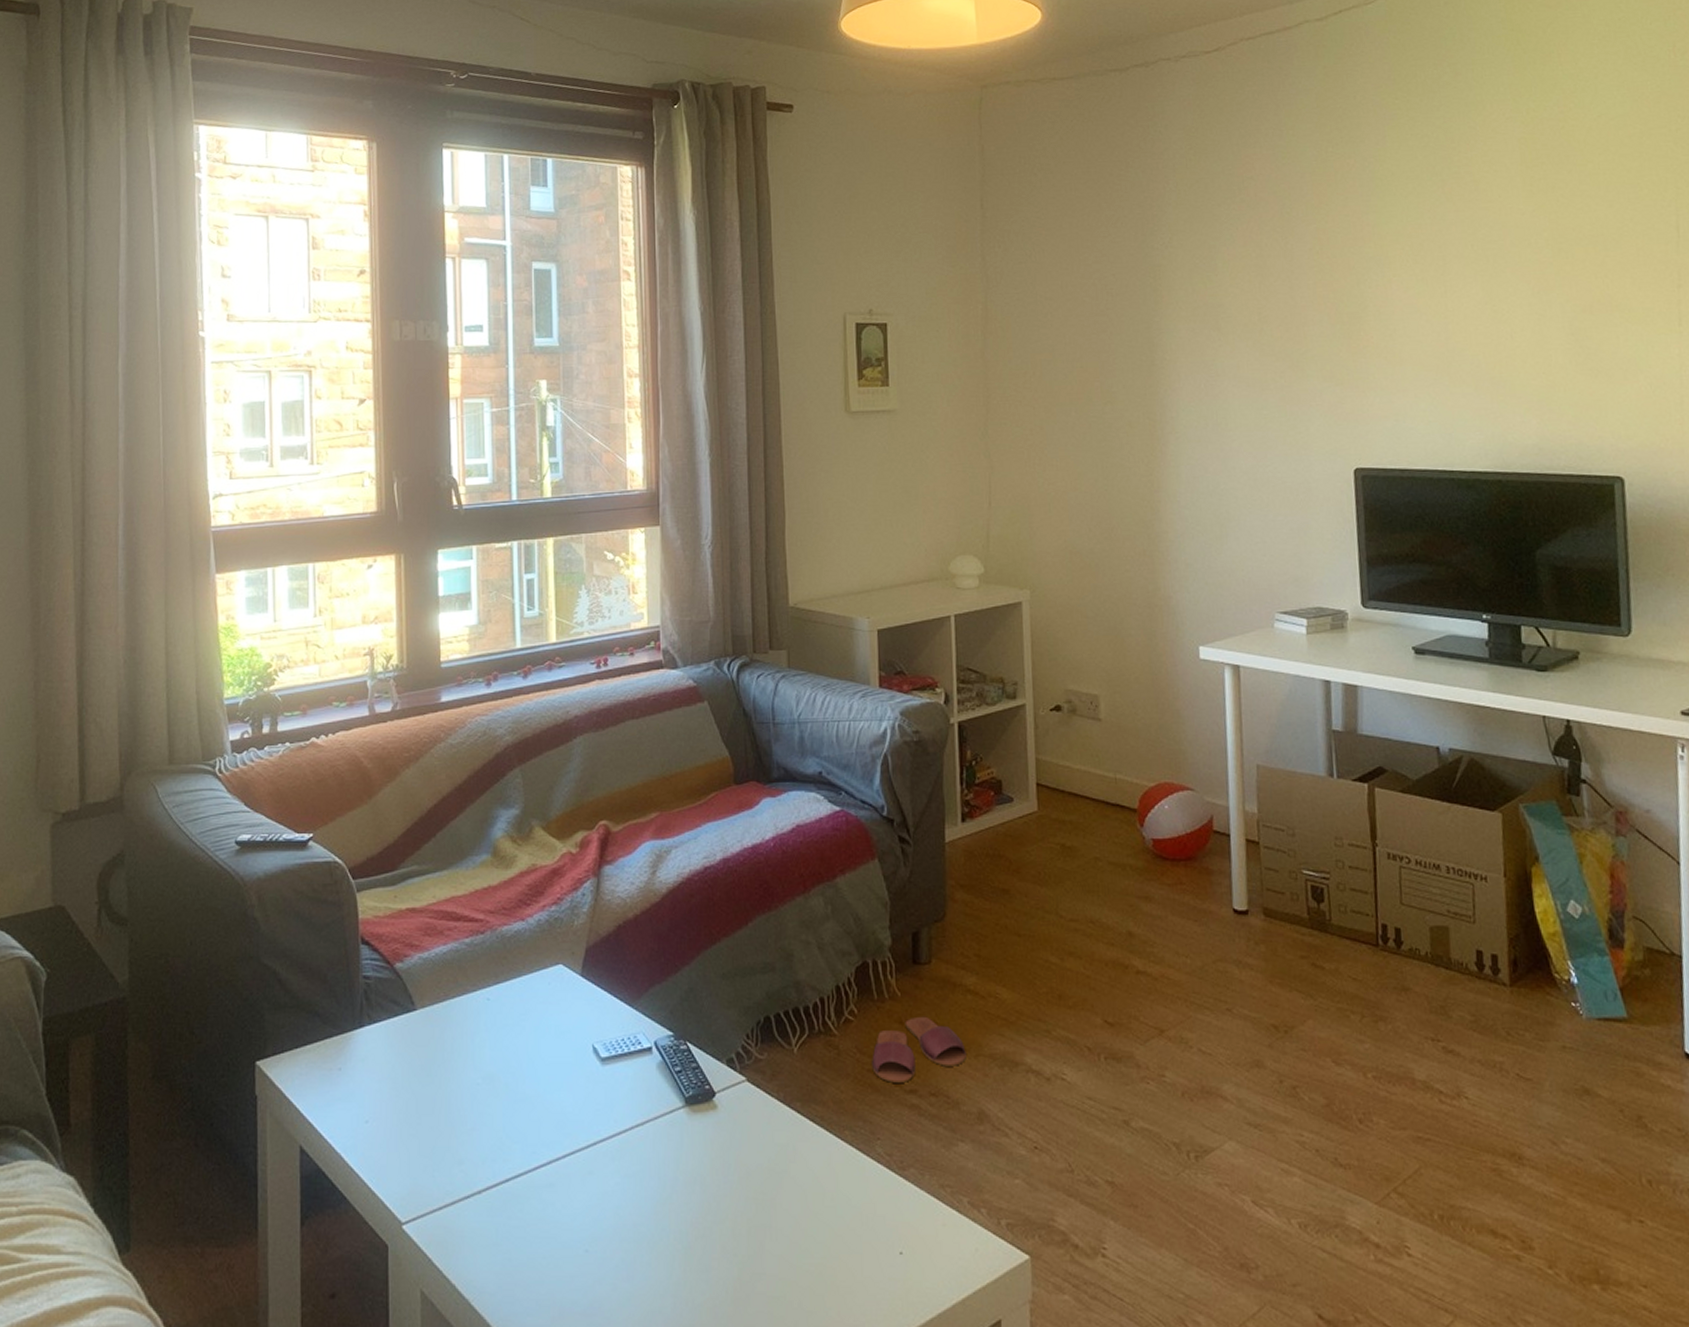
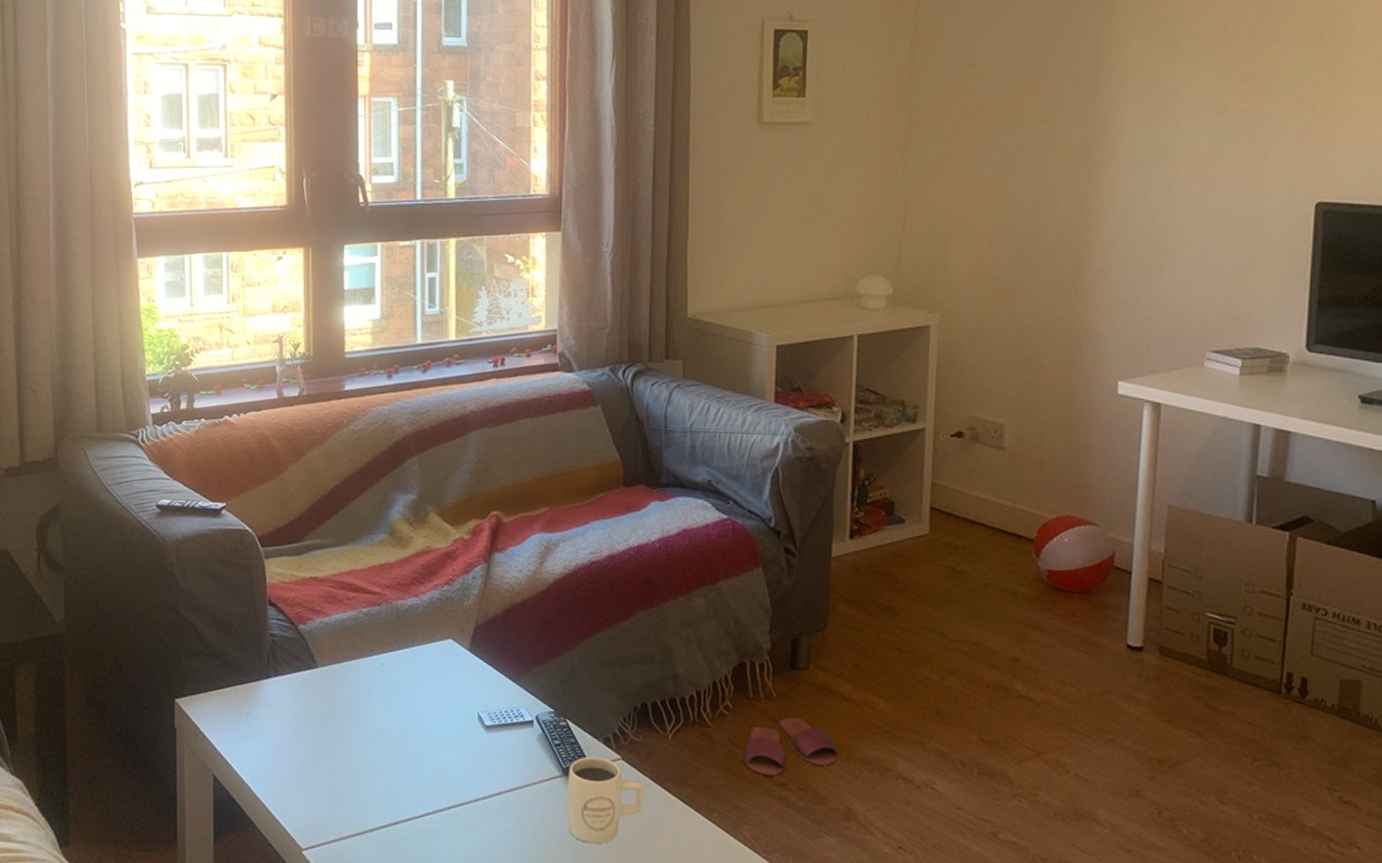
mug: none [690,1081,773,1180] -> present [566,756,644,844]

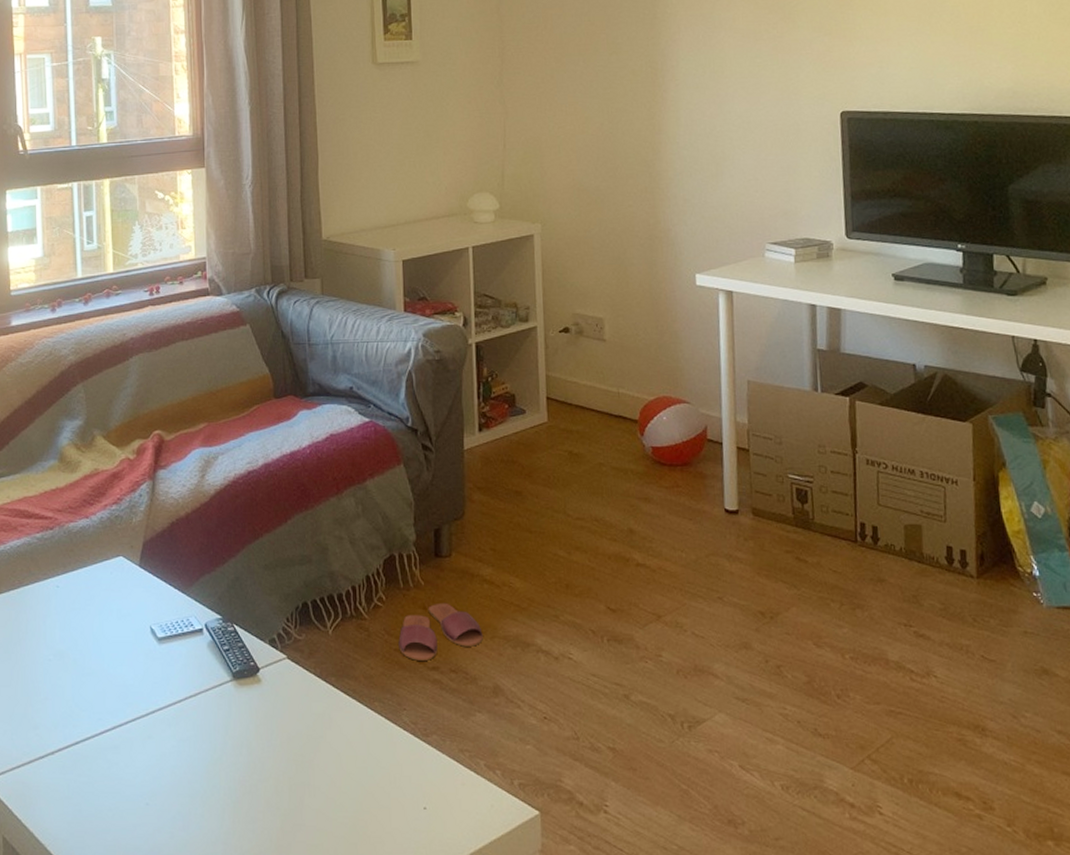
mug: present [566,756,644,844] -> none [237,658,310,744]

